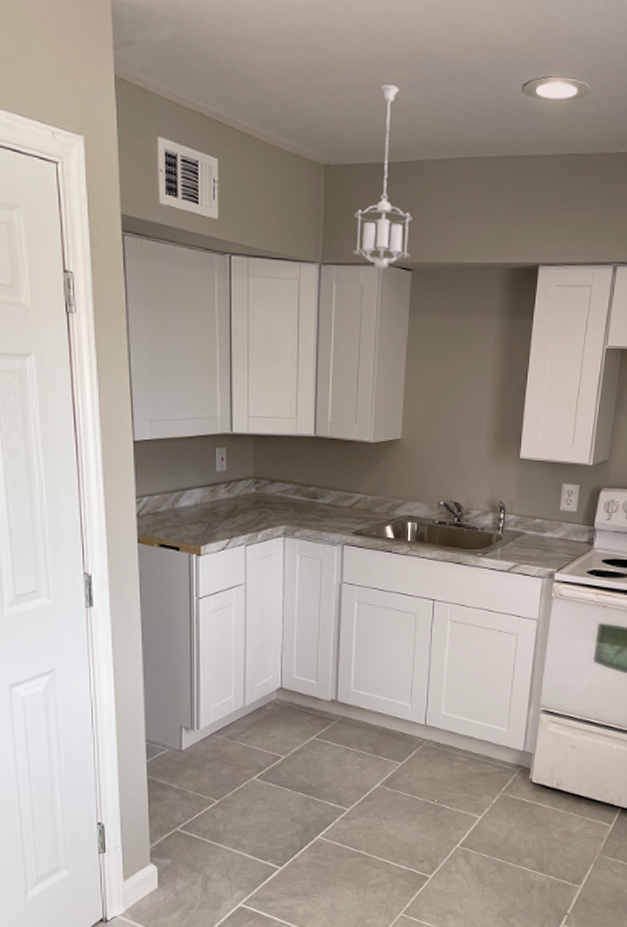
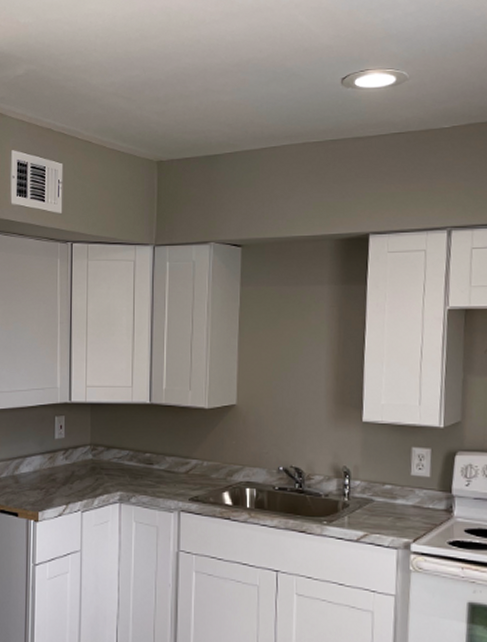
pendant light: present [353,84,413,272] -> none [184,91,241,249]

